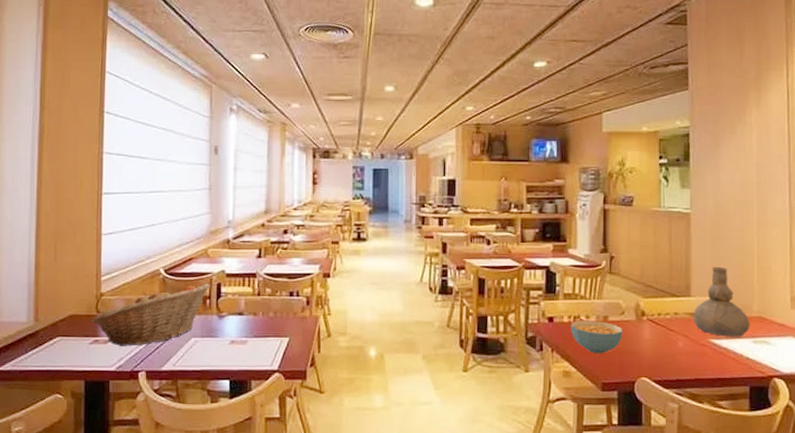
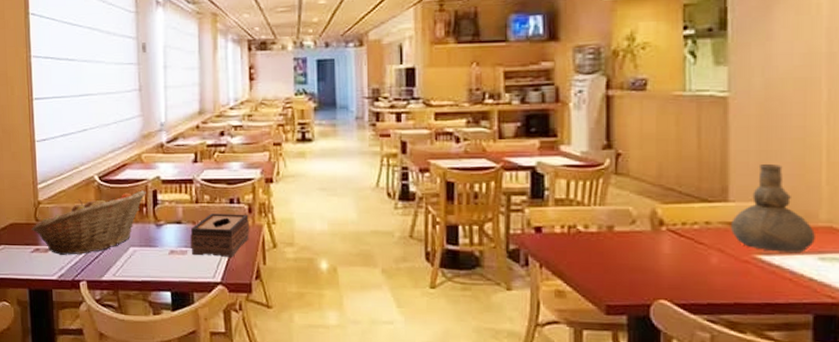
tissue box: none [251,305,306,346] -> present [190,213,249,257]
cereal bowl: present [570,320,623,354] -> none [564,230,634,271]

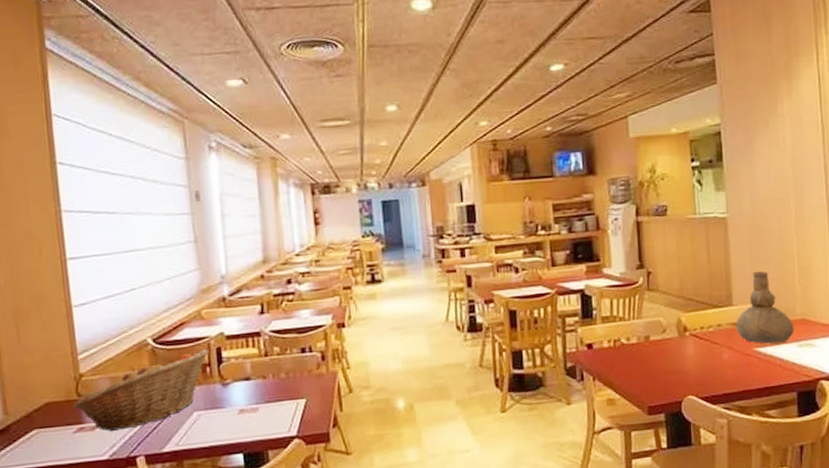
tissue box: present [190,213,249,257] -> none [261,362,324,412]

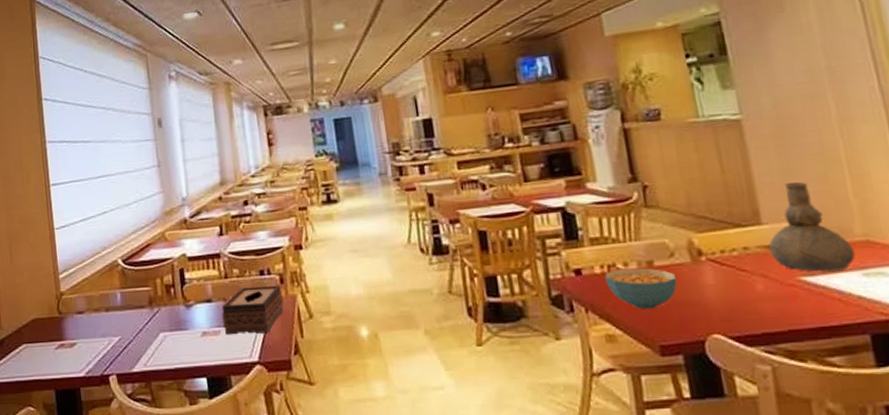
fruit basket: present [72,349,209,432] -> none [54,270,173,350]
tissue box: none [261,362,324,412] -> present [222,285,284,335]
cereal bowl: none [611,342,666,377] -> present [604,267,678,310]

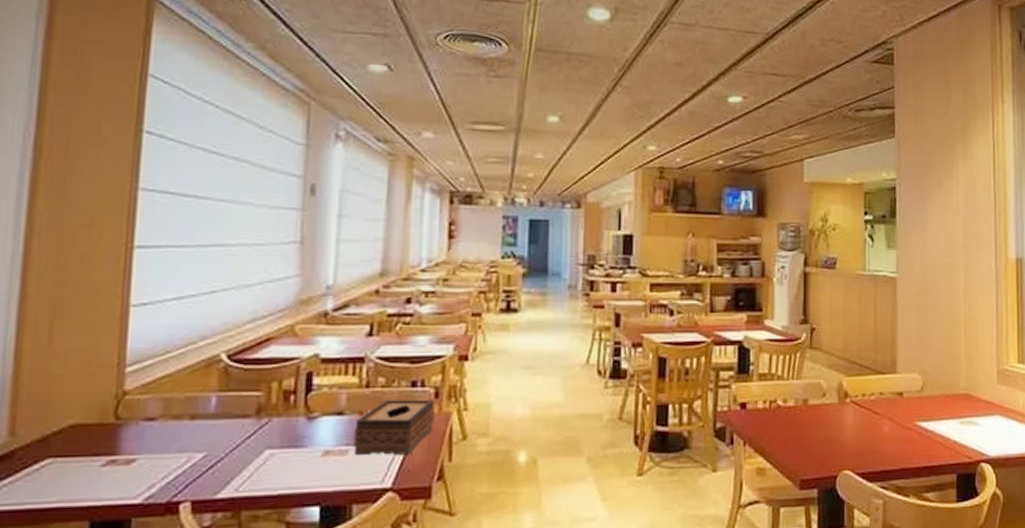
cereal bowl: present [604,267,678,310] -> none [765,404,824,445]
vase: present [768,182,855,272] -> none [898,339,957,418]

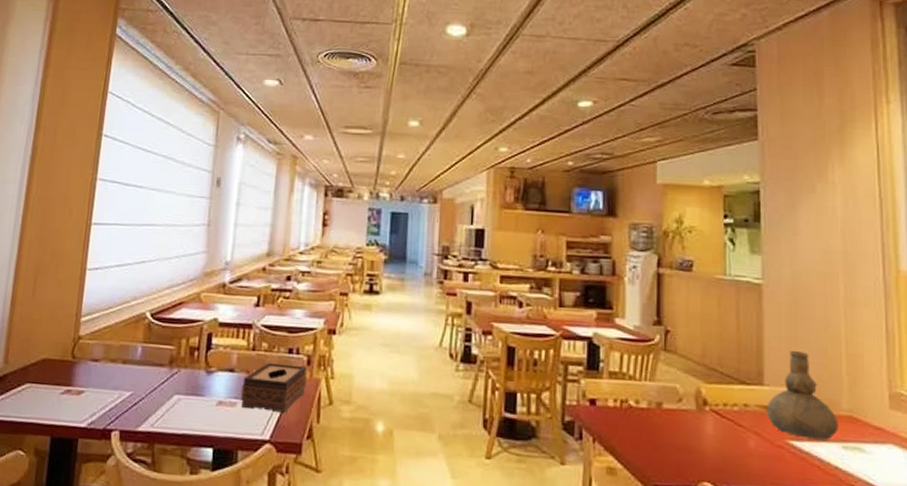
vase: none [898,339,957,418] -> present [765,351,838,440]

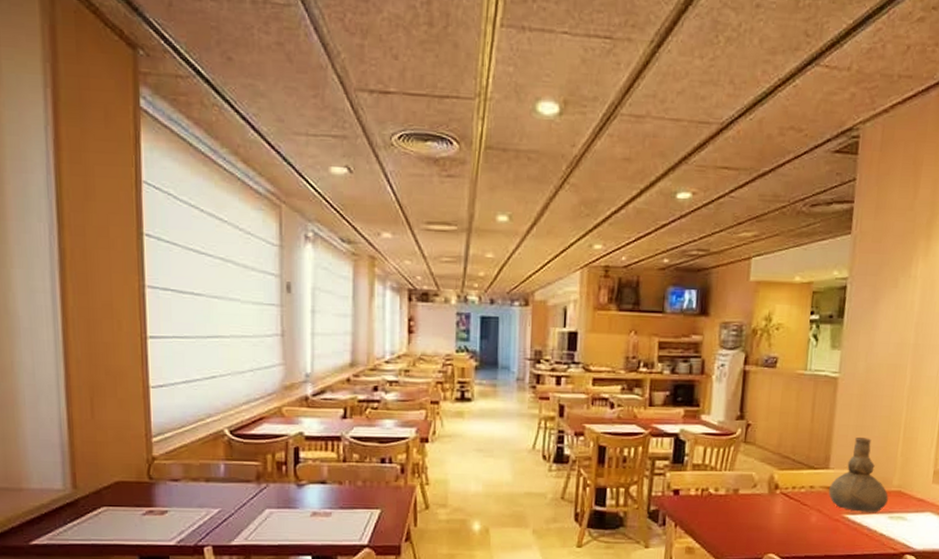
tissue box: present [241,363,307,413] -> none [336,473,401,519]

